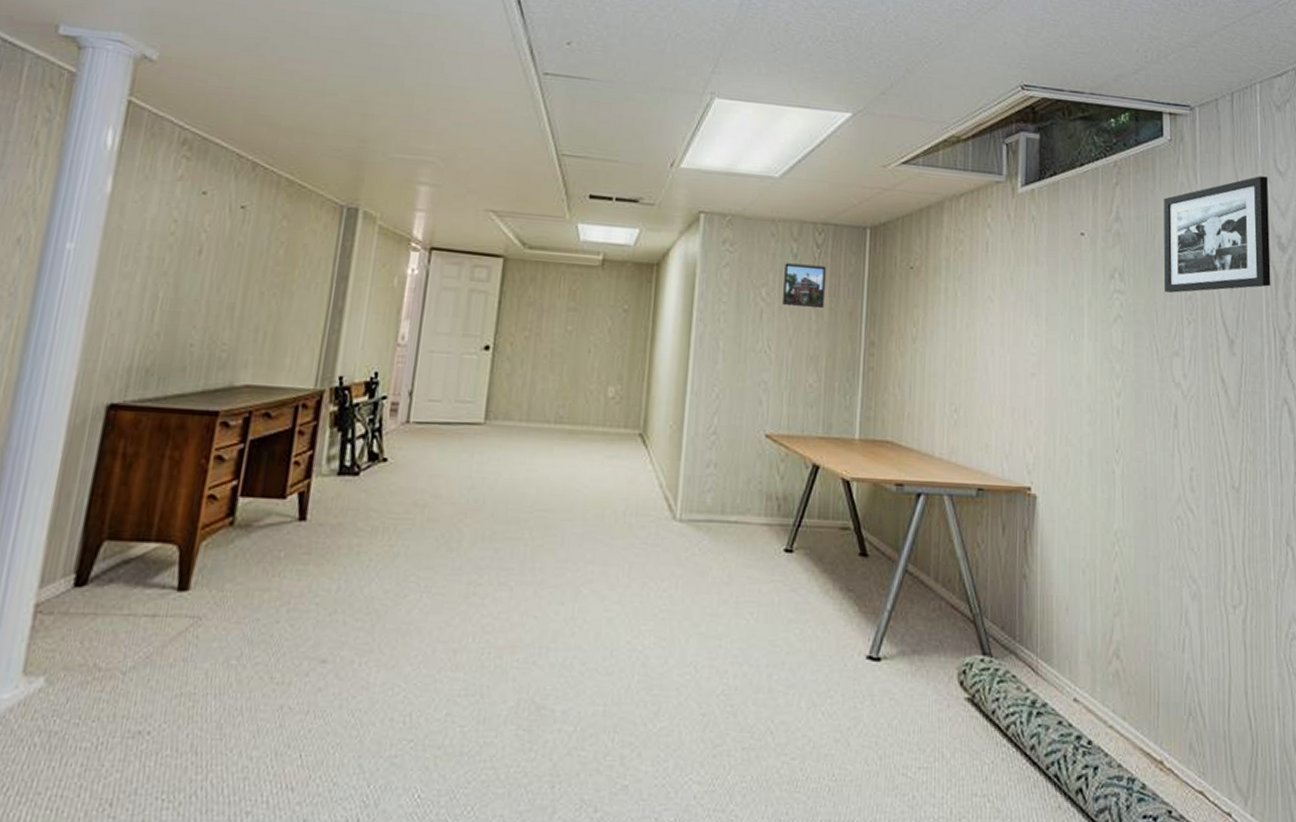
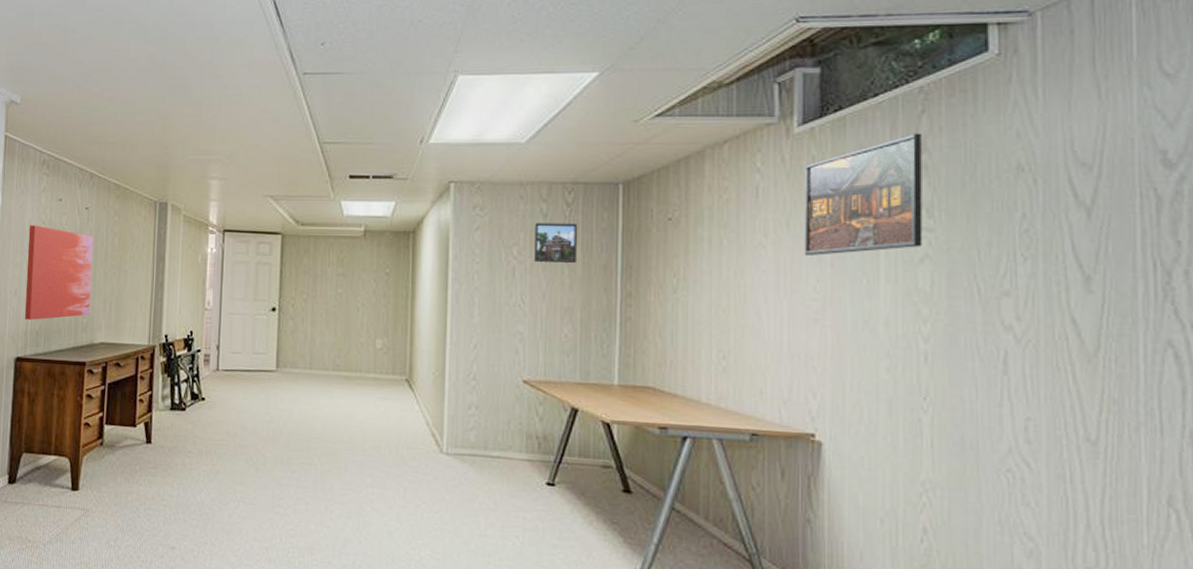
wall art: none [129,223,249,353] -> present [24,225,93,320]
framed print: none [1024,202,1116,312] -> present [804,133,923,255]
picture frame: present [1163,176,1271,293] -> none [988,82,1150,227]

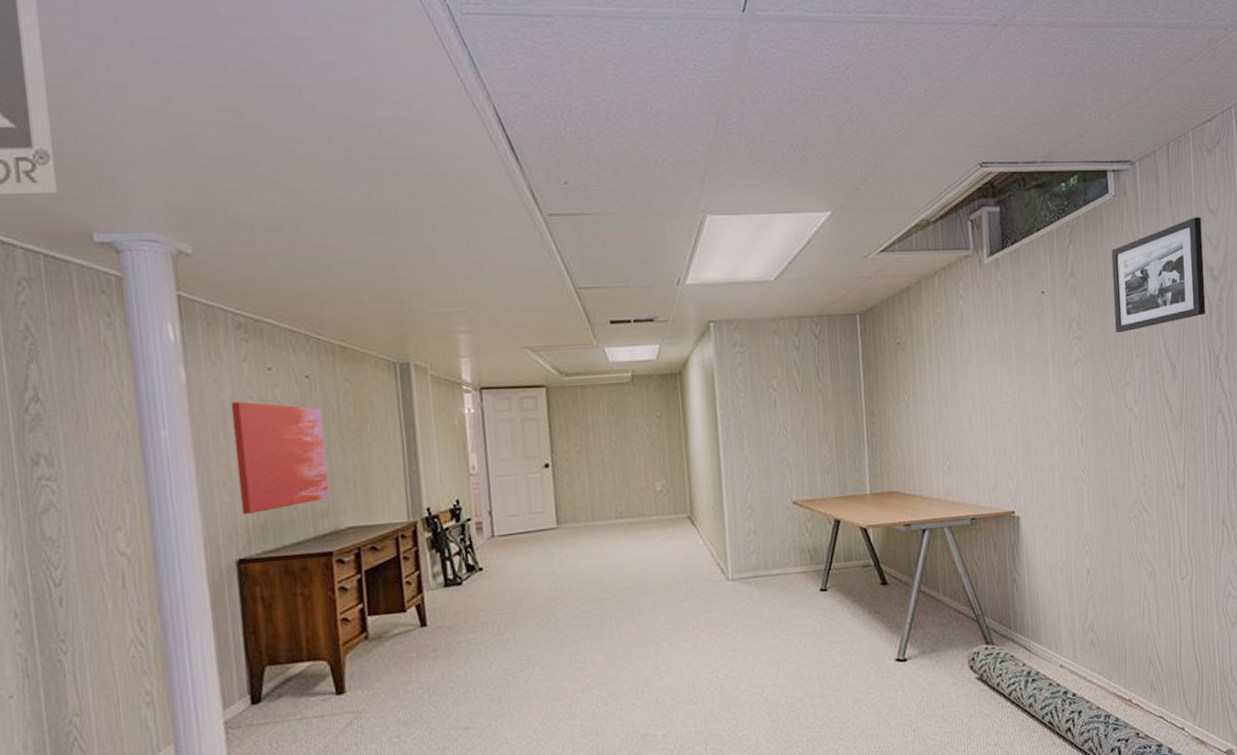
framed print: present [534,223,577,264] -> none [790,353,827,392]
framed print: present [804,133,923,255] -> none [994,260,1076,366]
picture frame: none [988,82,1150,227] -> present [1111,217,1206,333]

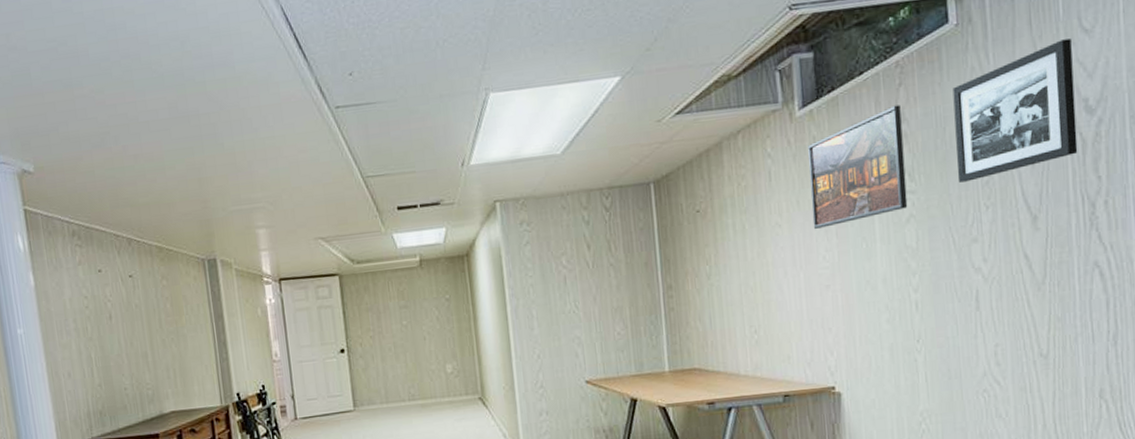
wall art: present [231,401,330,514] -> none [70,301,155,401]
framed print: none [994,260,1076,366] -> present [808,104,908,229]

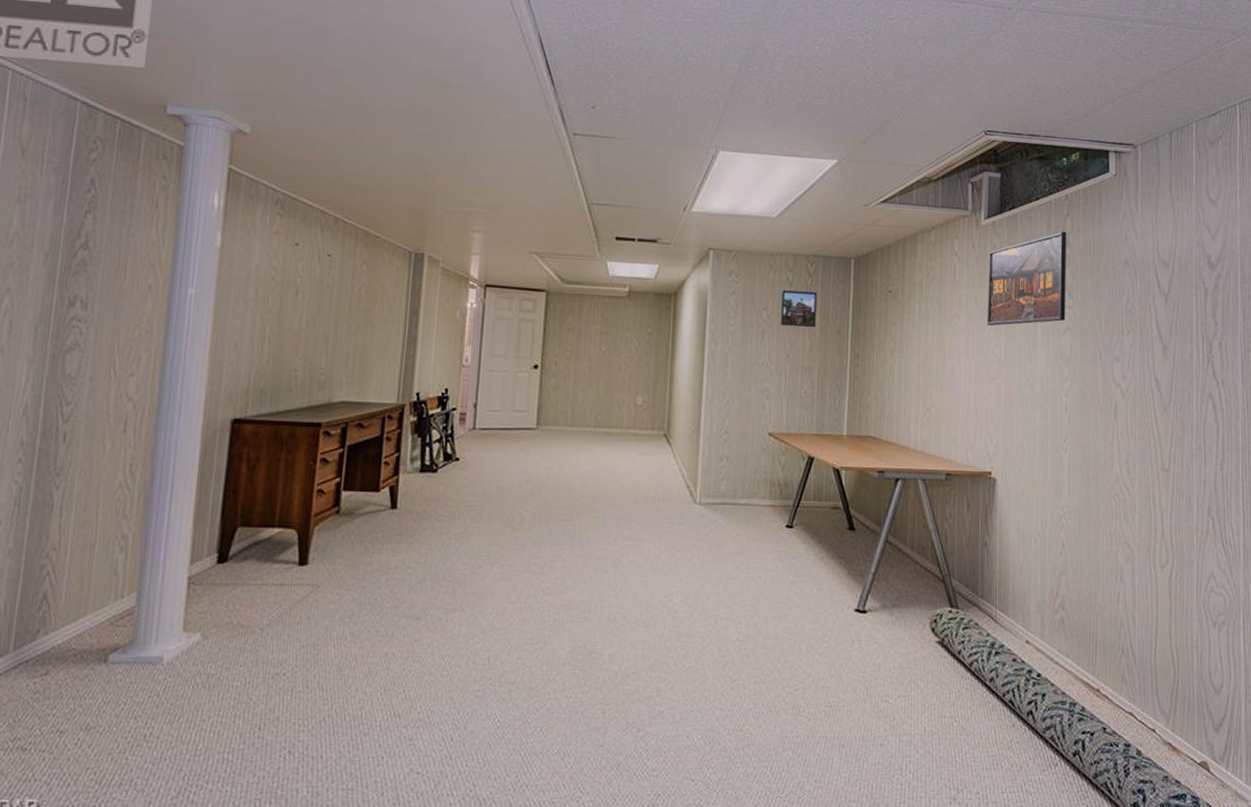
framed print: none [579,226,620,268] -> present [781,290,817,328]
picture frame: present [952,38,1078,183] -> none [1107,204,1201,307]

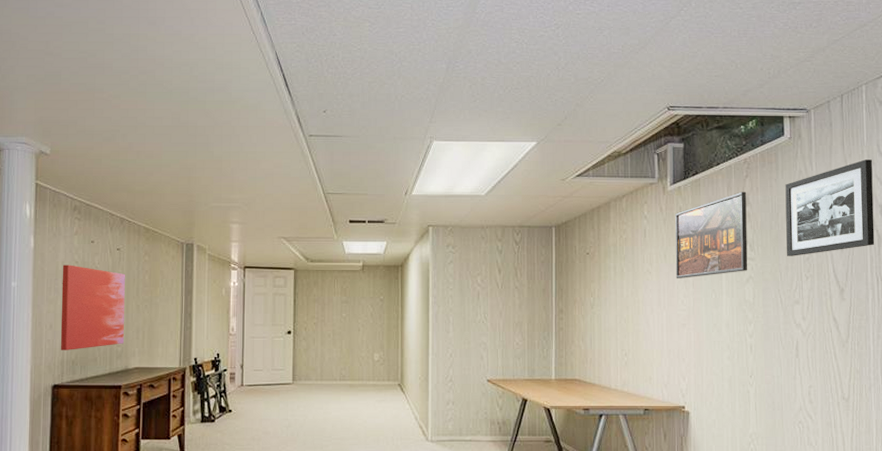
wall art: none [246,270,336,377] -> present [60,265,125,350]
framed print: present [781,290,817,328] -> none [493,257,523,289]
picture frame: none [1107,204,1201,307] -> present [785,159,875,256]

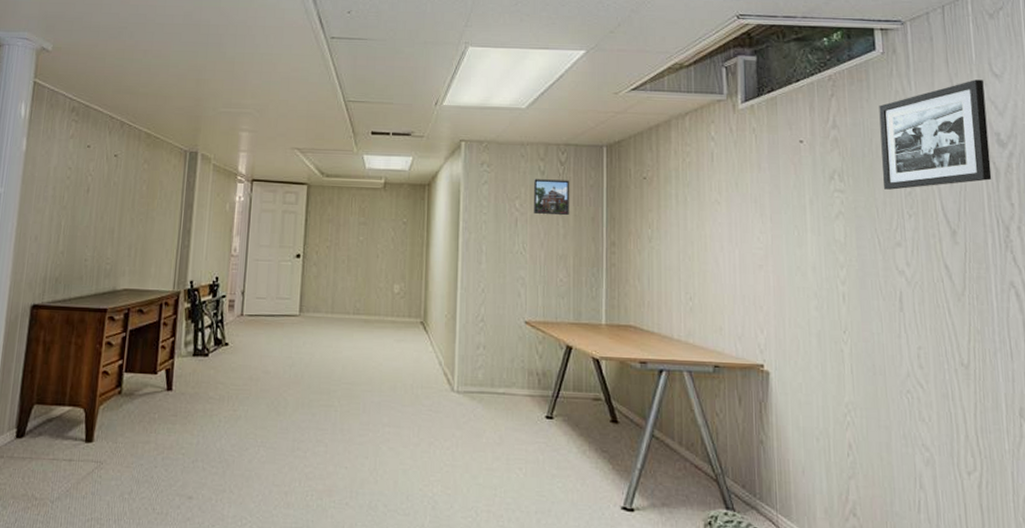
wall art: present [60,265,125,350] -> none [44,170,121,266]
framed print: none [493,257,523,289] -> present [534,179,569,216]
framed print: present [675,191,748,278] -> none [748,112,837,211]

